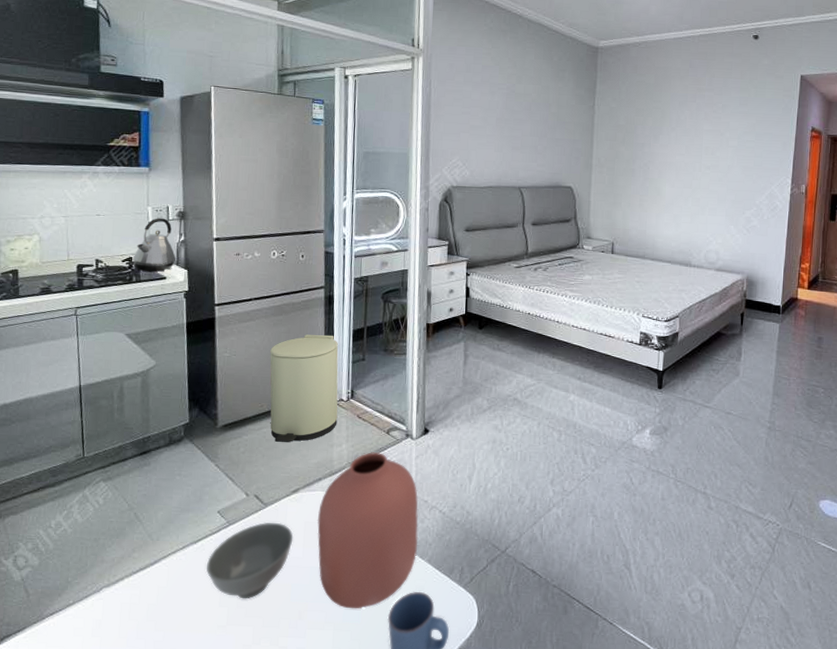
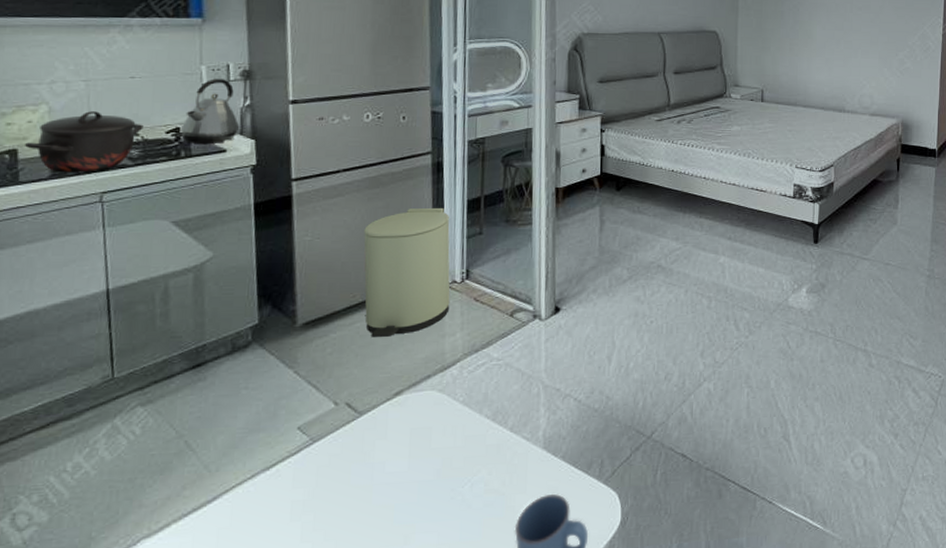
cooking pot: none [22,241,106,291] -> present [24,111,144,173]
bowl: present [206,522,294,599] -> none [282,432,396,530]
vase: present [317,452,419,609] -> none [425,339,550,525]

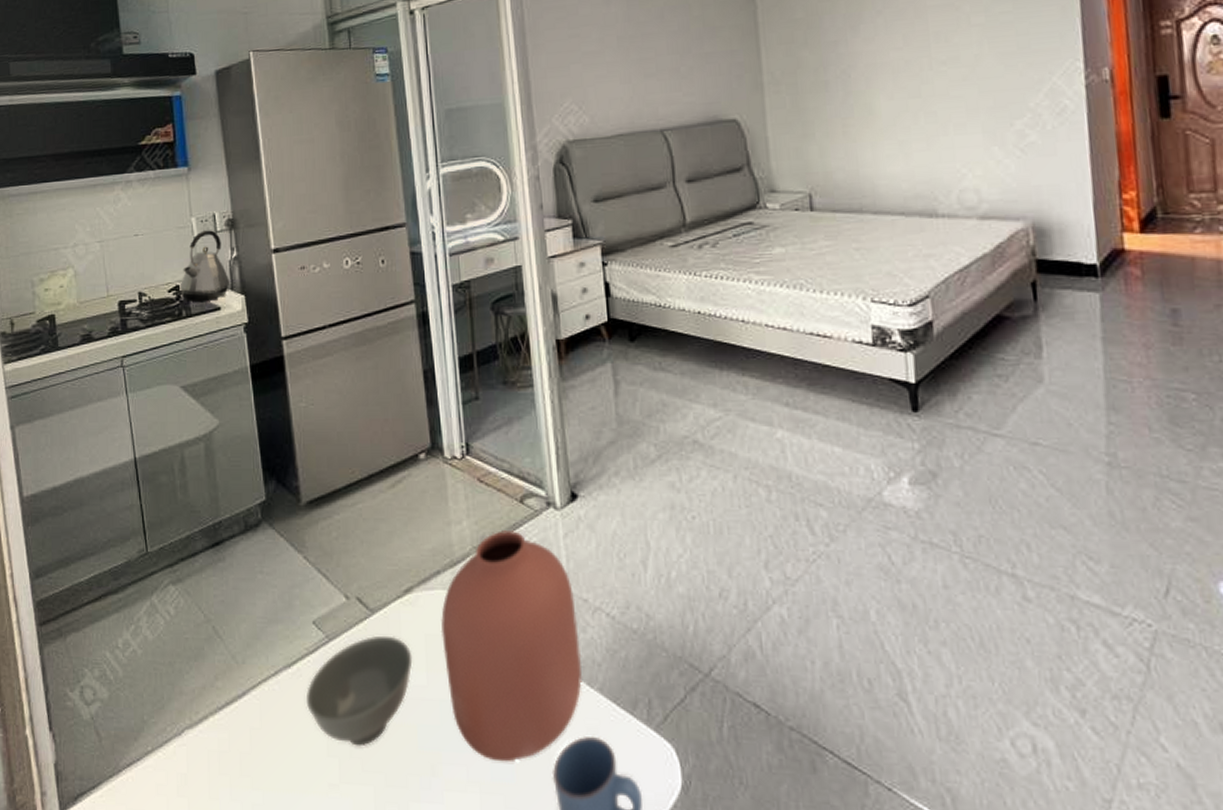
cooking pot: present [24,111,144,173] -> none [59,272,149,337]
bowl: none [282,432,396,530] -> present [305,635,413,747]
pedal bin: present [363,207,451,337] -> none [356,367,452,521]
vase: none [425,339,550,525] -> present [440,530,583,762]

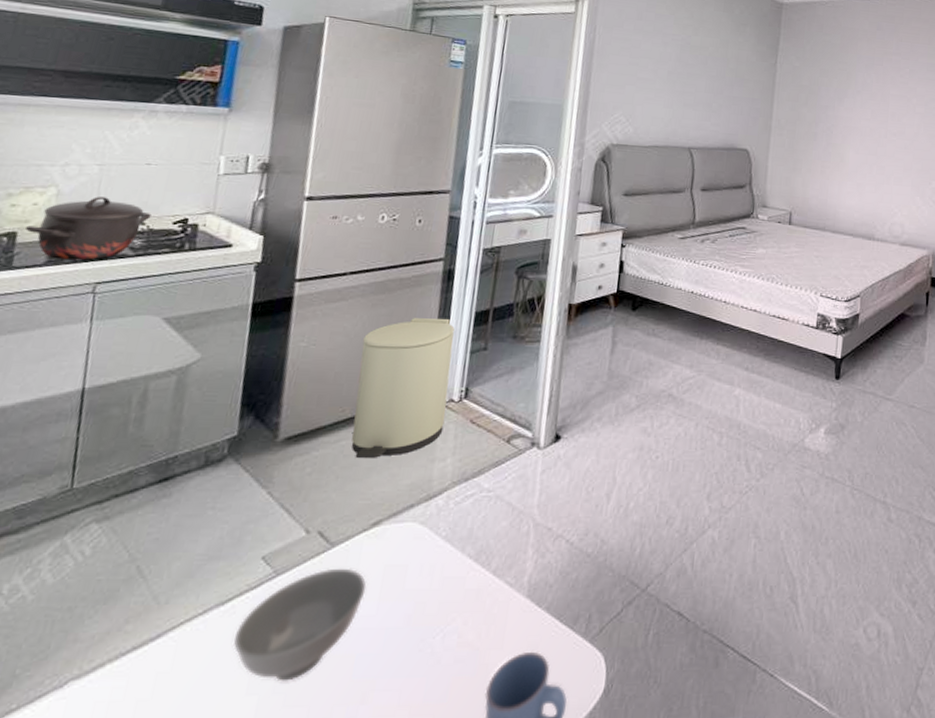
cooking pot: none [59,272,149,337] -> present [24,197,151,261]
kettle: present [179,230,230,302] -> none [187,170,250,237]
pedal bin: none [356,367,452,521] -> present [351,318,455,458]
vase: present [440,530,583,762] -> none [396,467,540,684]

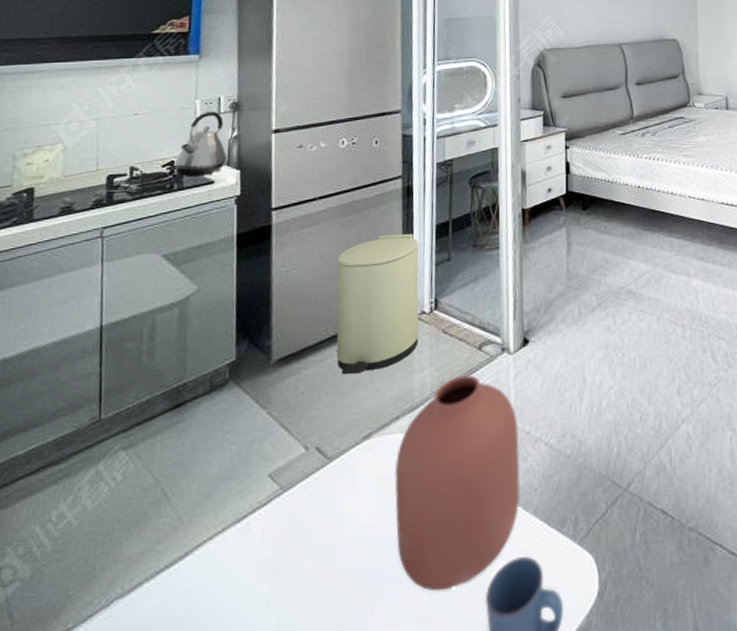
cooking pot: present [24,197,151,261] -> none [40,148,143,209]
kettle: none [187,170,250,237] -> present [174,111,227,176]
bowl: present [233,568,367,681] -> none [251,481,365,594]
vase: none [396,467,540,684] -> present [394,375,521,591]

